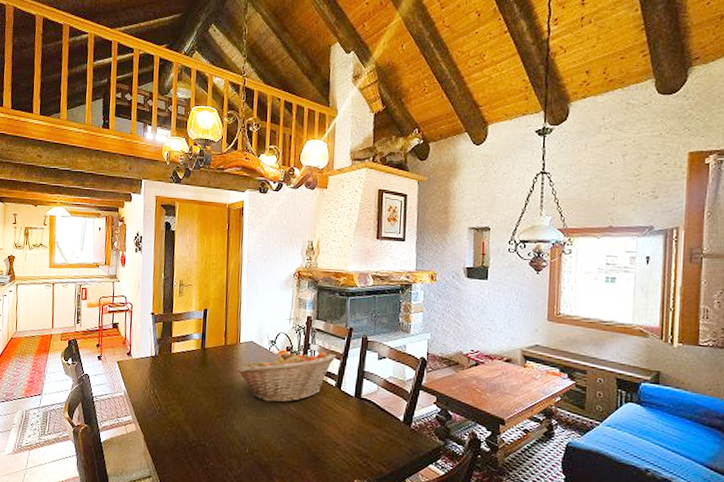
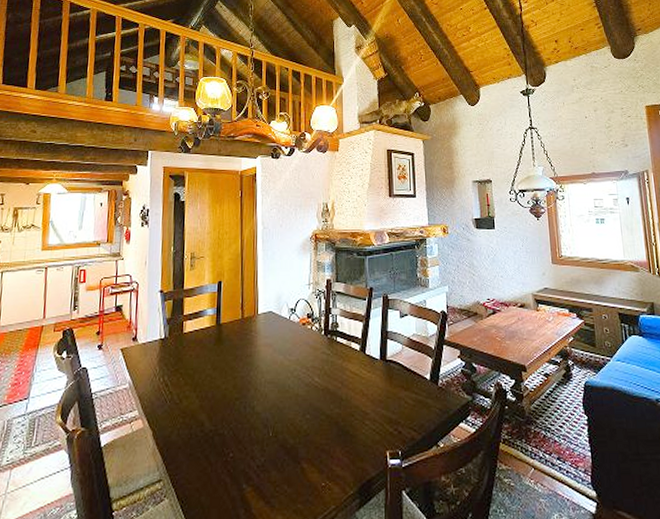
fruit basket: present [237,351,337,403] -> none [256,315,359,375]

